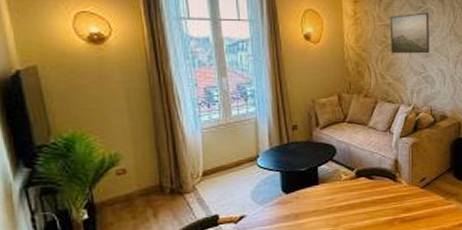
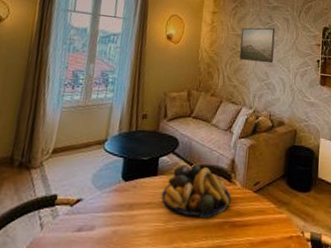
fruit bowl: none [327,168,398,218] -> present [162,164,231,219]

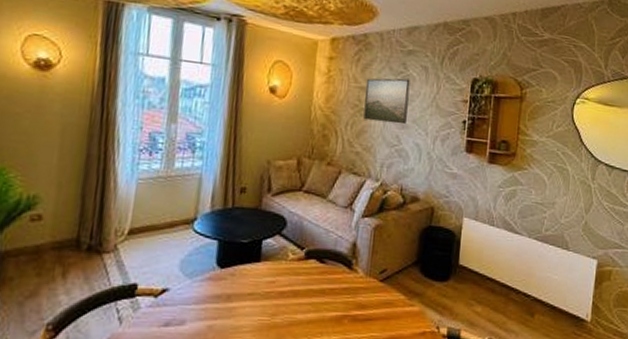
fruit bowl: present [162,164,231,219] -> none [266,248,351,312]

